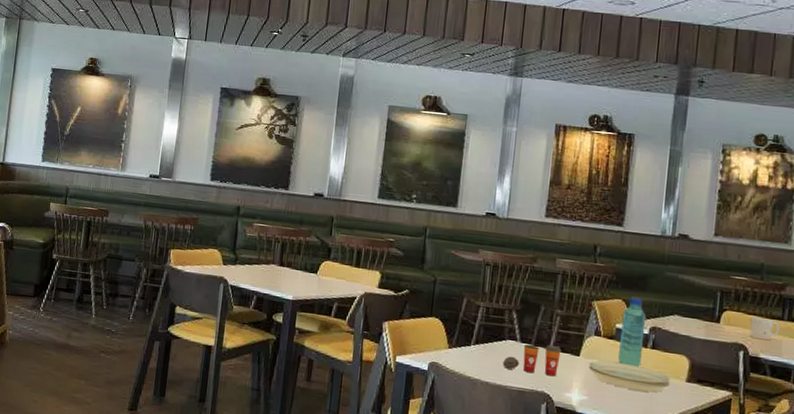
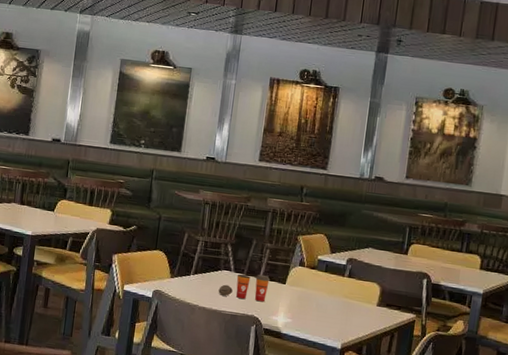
plate: present [588,360,670,393] -> none [293,288,363,315]
water bottle: present [617,297,647,368] -> none [318,232,345,294]
mug: present [749,317,780,341] -> none [432,249,458,270]

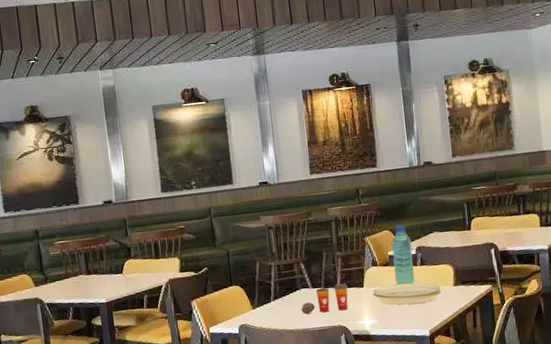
plate: none [293,288,363,315] -> present [372,282,441,305]
water bottle: none [318,232,345,294] -> present [391,225,415,285]

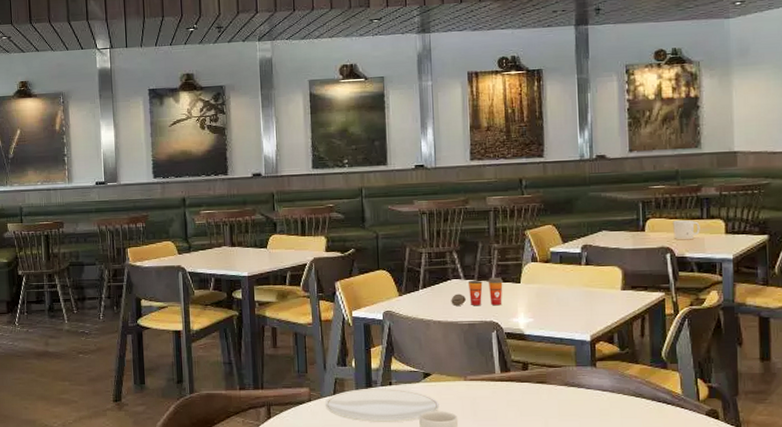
plate: present [372,282,441,305] -> none [530,282,607,306]
water bottle: present [391,225,415,285] -> none [555,221,578,285]
mug: none [494,216,519,236] -> present [673,220,700,240]

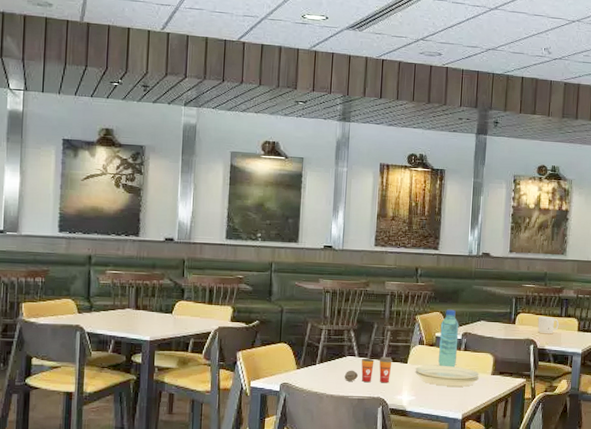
plate: none [530,282,607,306] -> present [415,365,479,387]
water bottle: none [555,221,578,285] -> present [437,309,459,368]

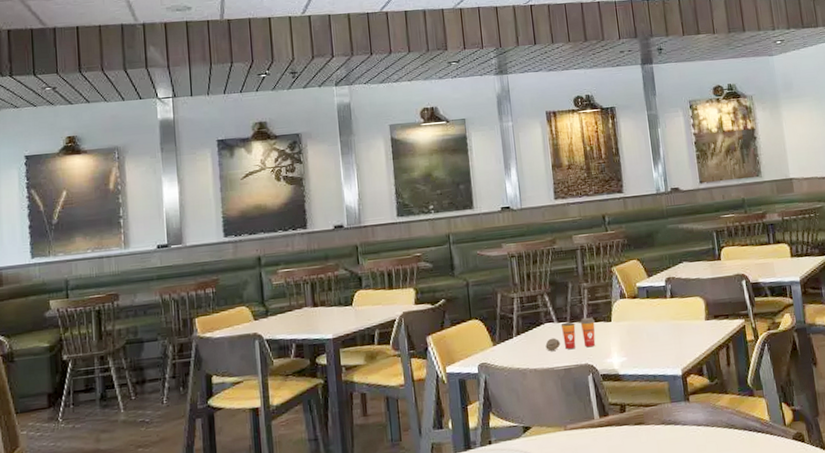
plate: present [415,365,479,387] -> none [621,316,693,341]
water bottle: present [437,309,459,368] -> none [640,254,665,319]
mug: present [537,316,559,335] -> none [744,246,769,267]

